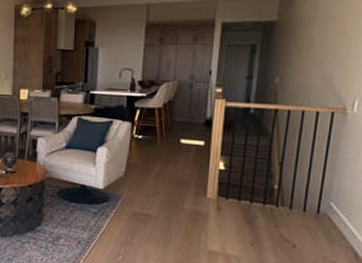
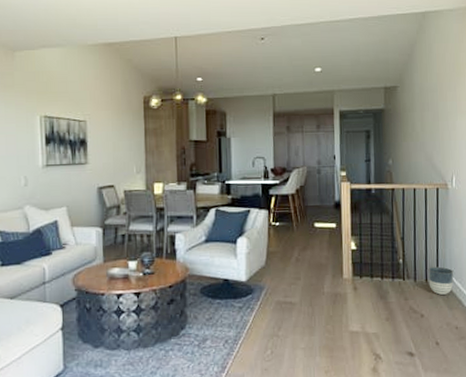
planter: none [307,196,341,227] -> present [428,266,454,295]

